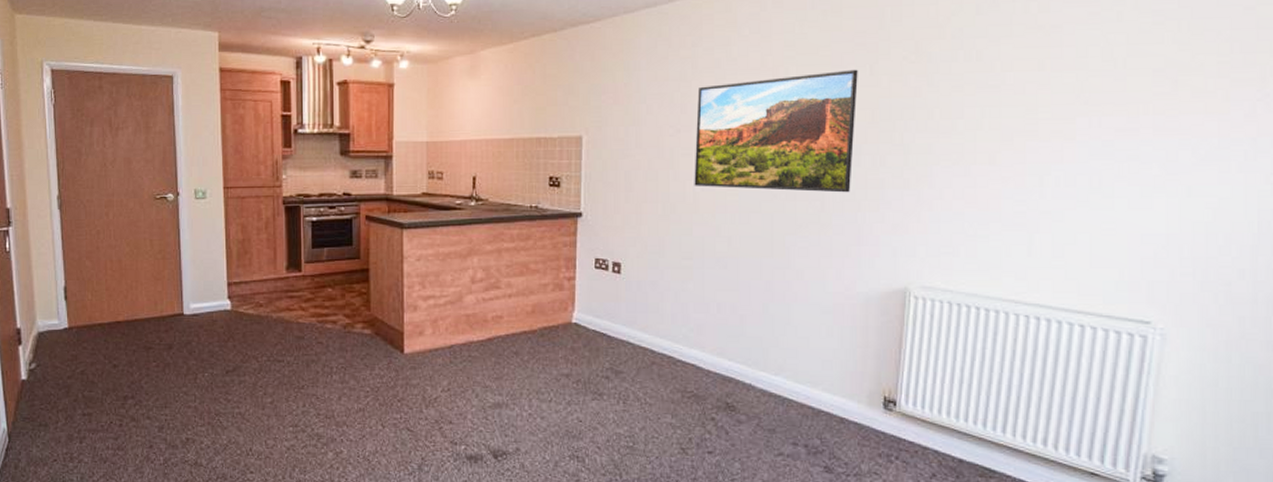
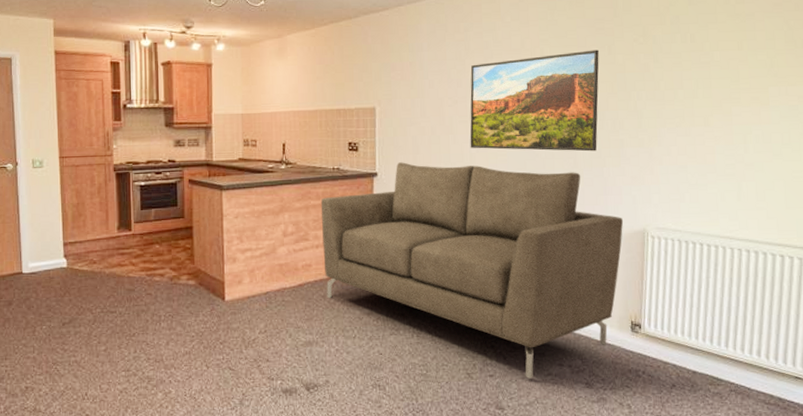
sofa: none [515,201,880,458] -> present [320,162,624,379]

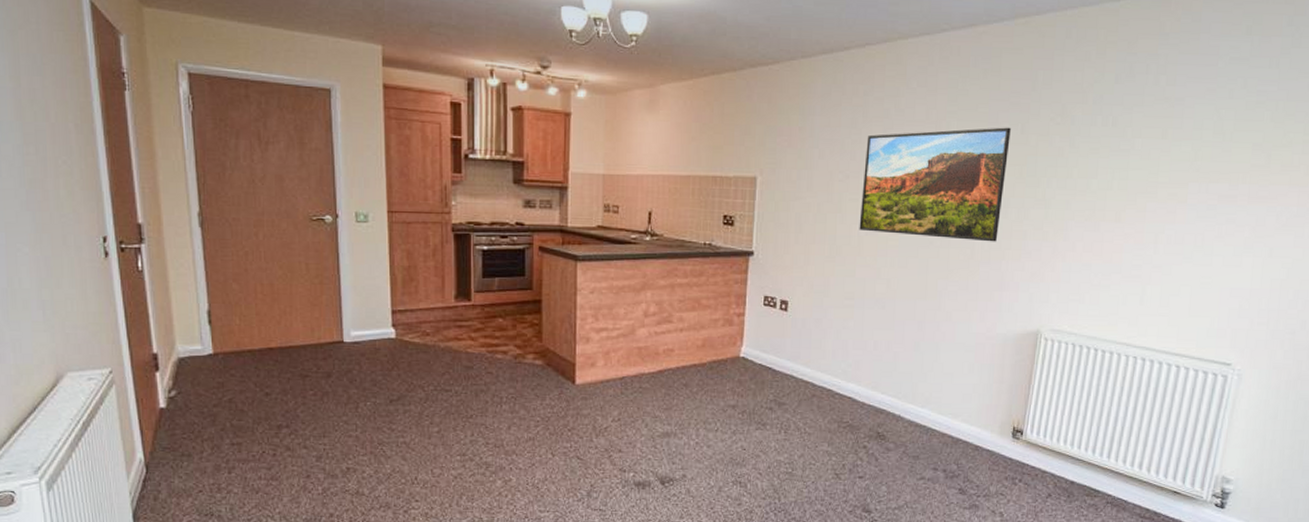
sofa: present [320,162,624,379] -> none [687,241,1017,482]

